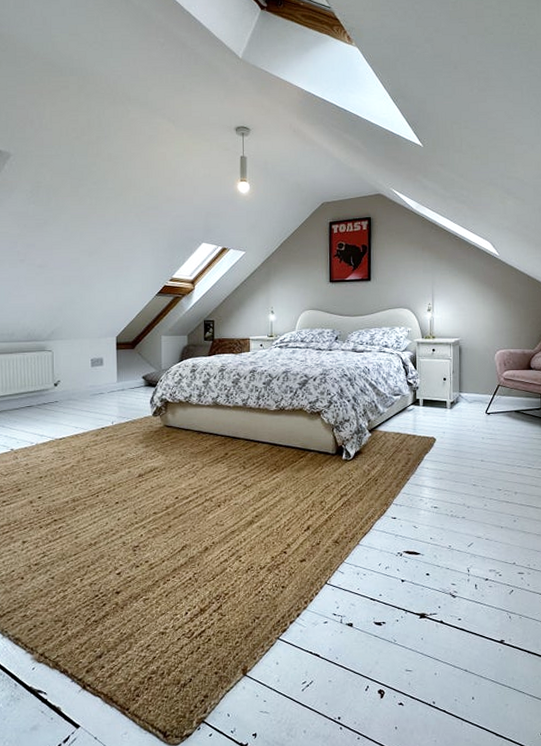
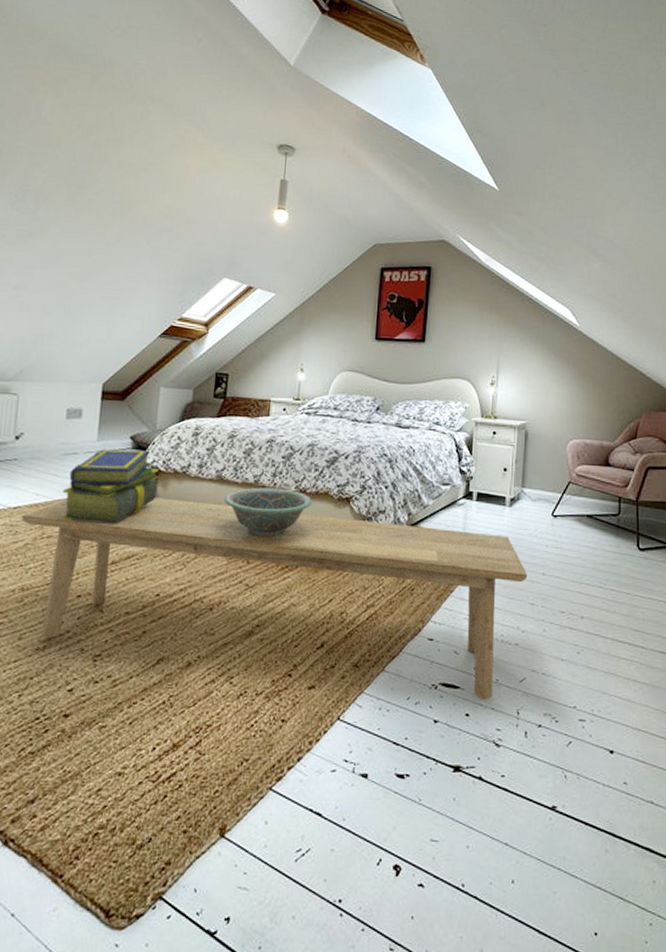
bench: none [67,423,469,563] -> present [21,497,528,701]
stack of books: none [95,386,168,446] -> present [61,449,159,524]
decorative bowl: none [221,408,291,447] -> present [225,487,313,537]

